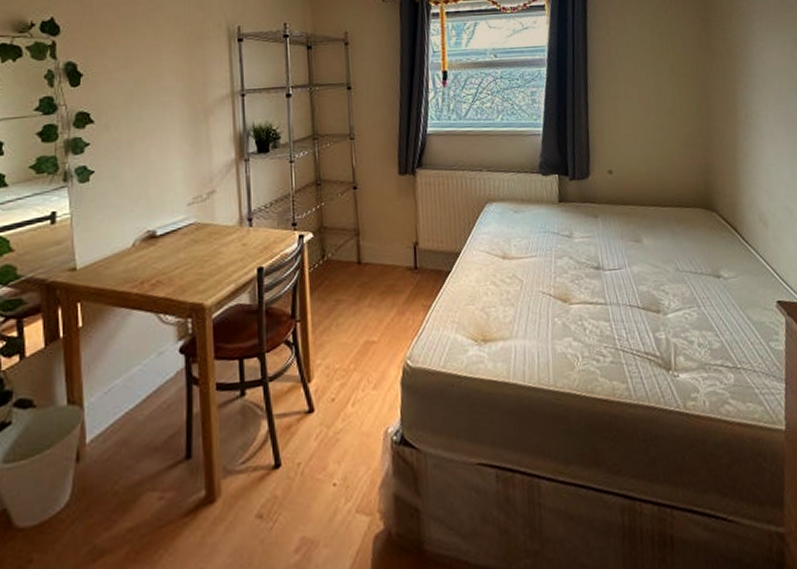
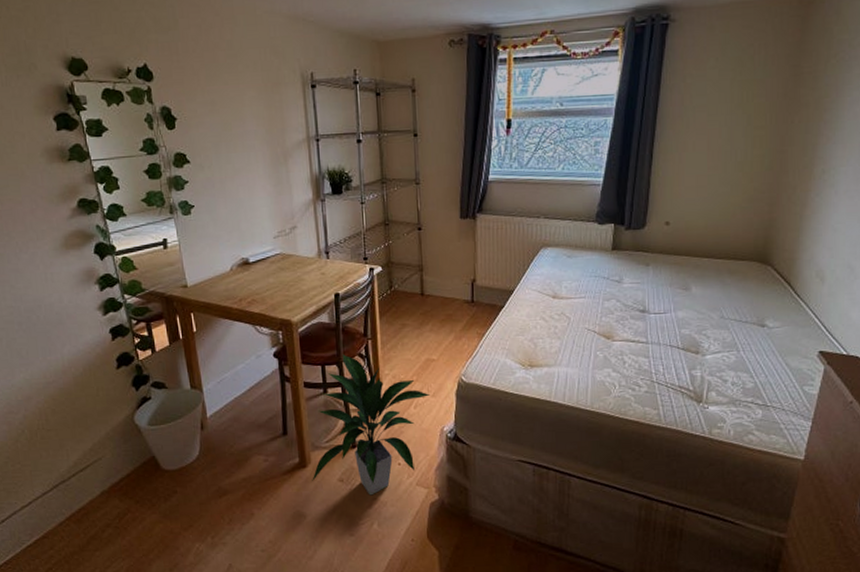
indoor plant: none [221,343,371,535] -> present [312,354,431,496]

